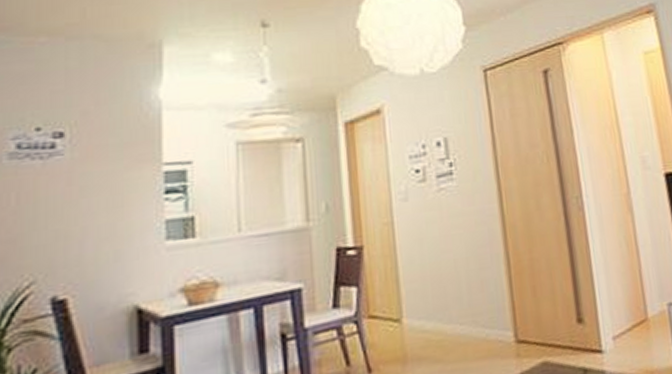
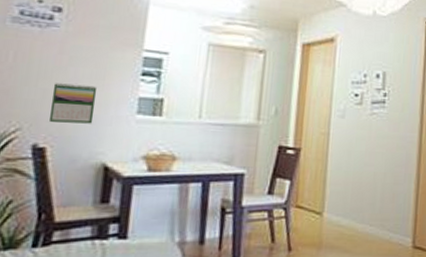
calendar: none [65,216,117,267] -> present [48,83,97,124]

